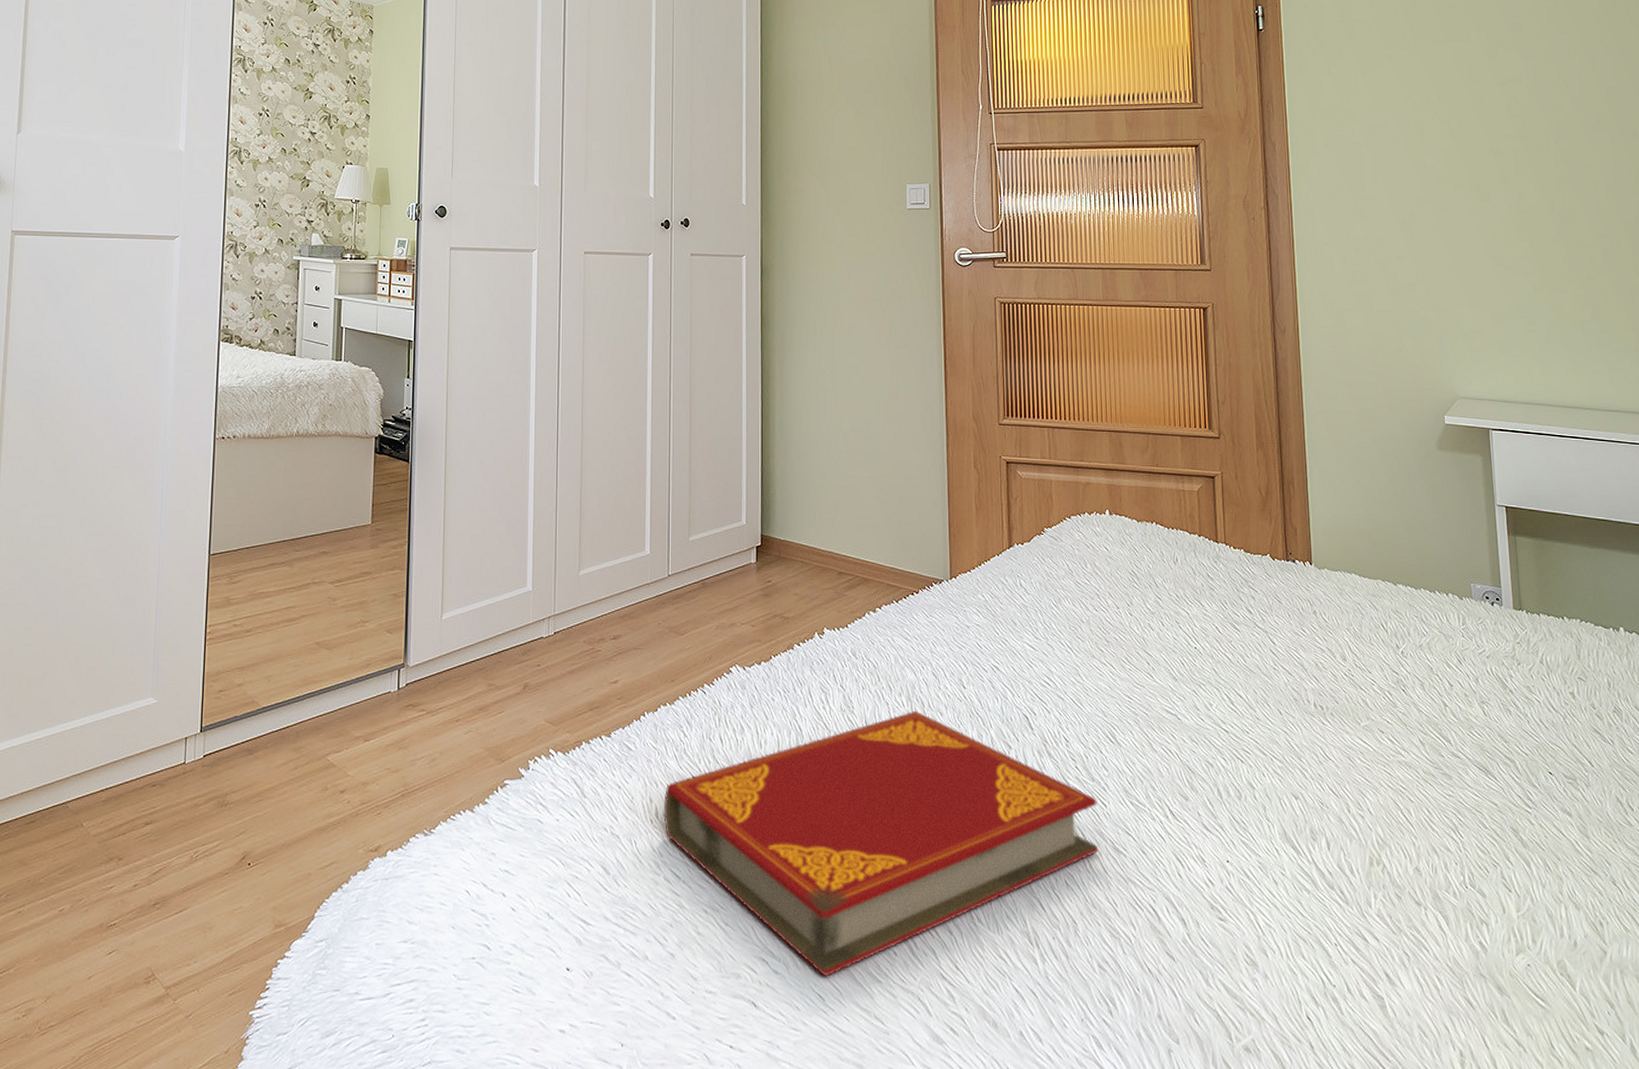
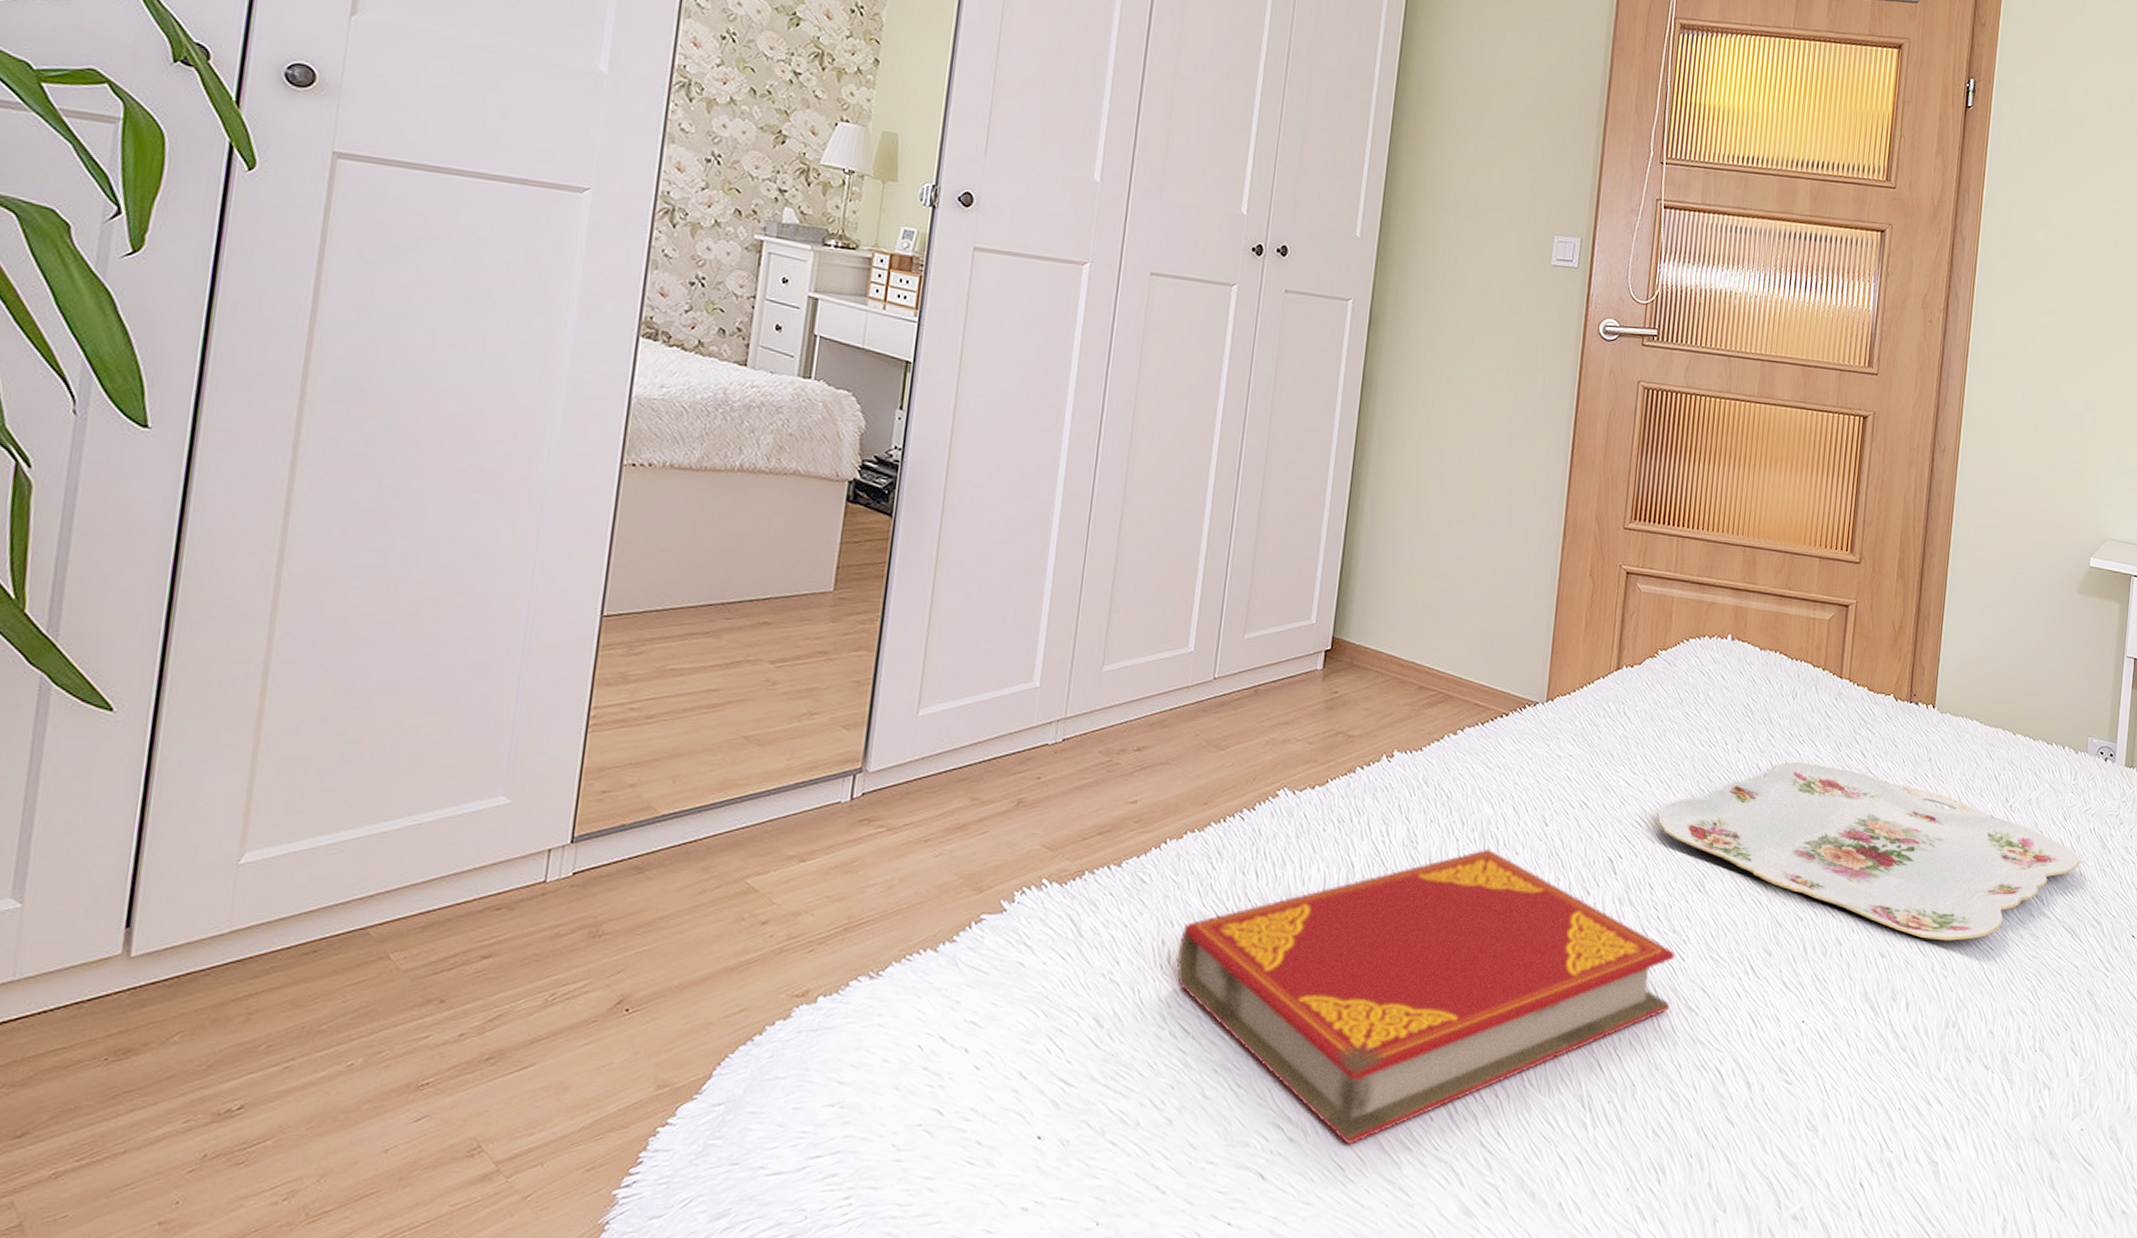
serving tray: none [1063,620,1483,782] -> present [1657,761,2081,941]

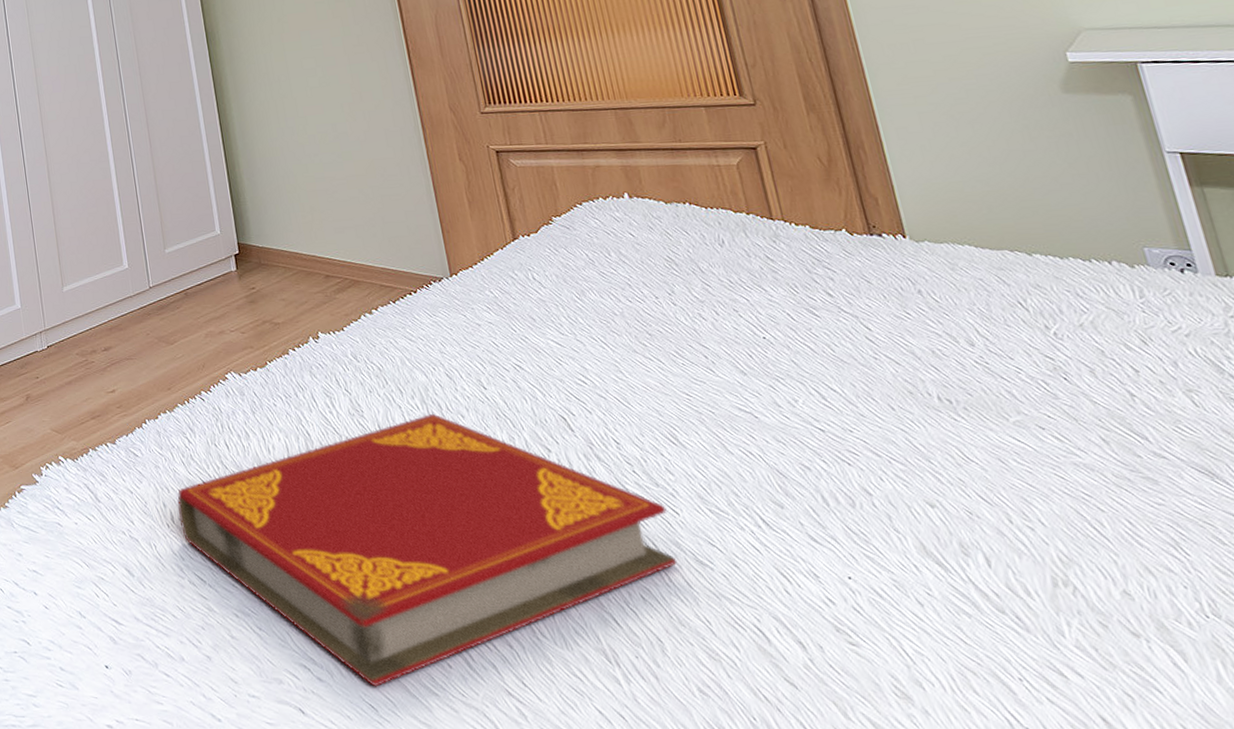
serving tray: present [1657,761,2081,941] -> none [600,308,1190,488]

